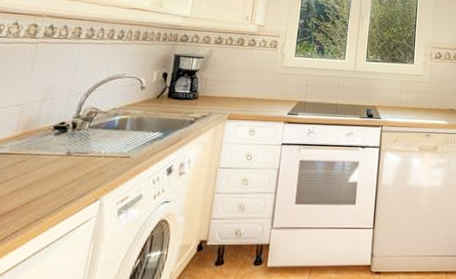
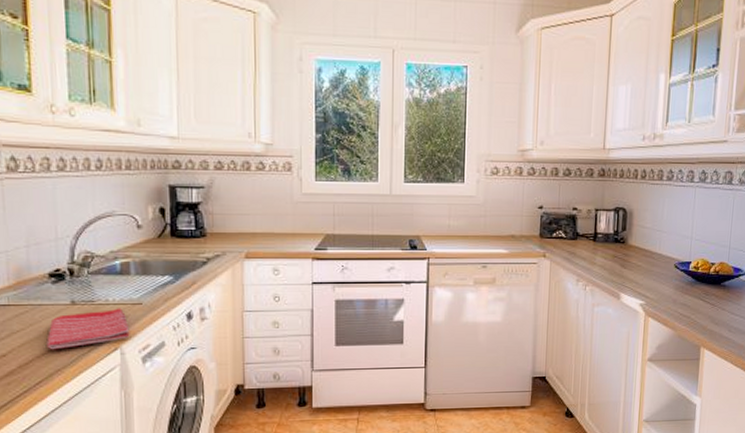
dish towel: none [33,160,114,199] -> present [46,308,130,350]

